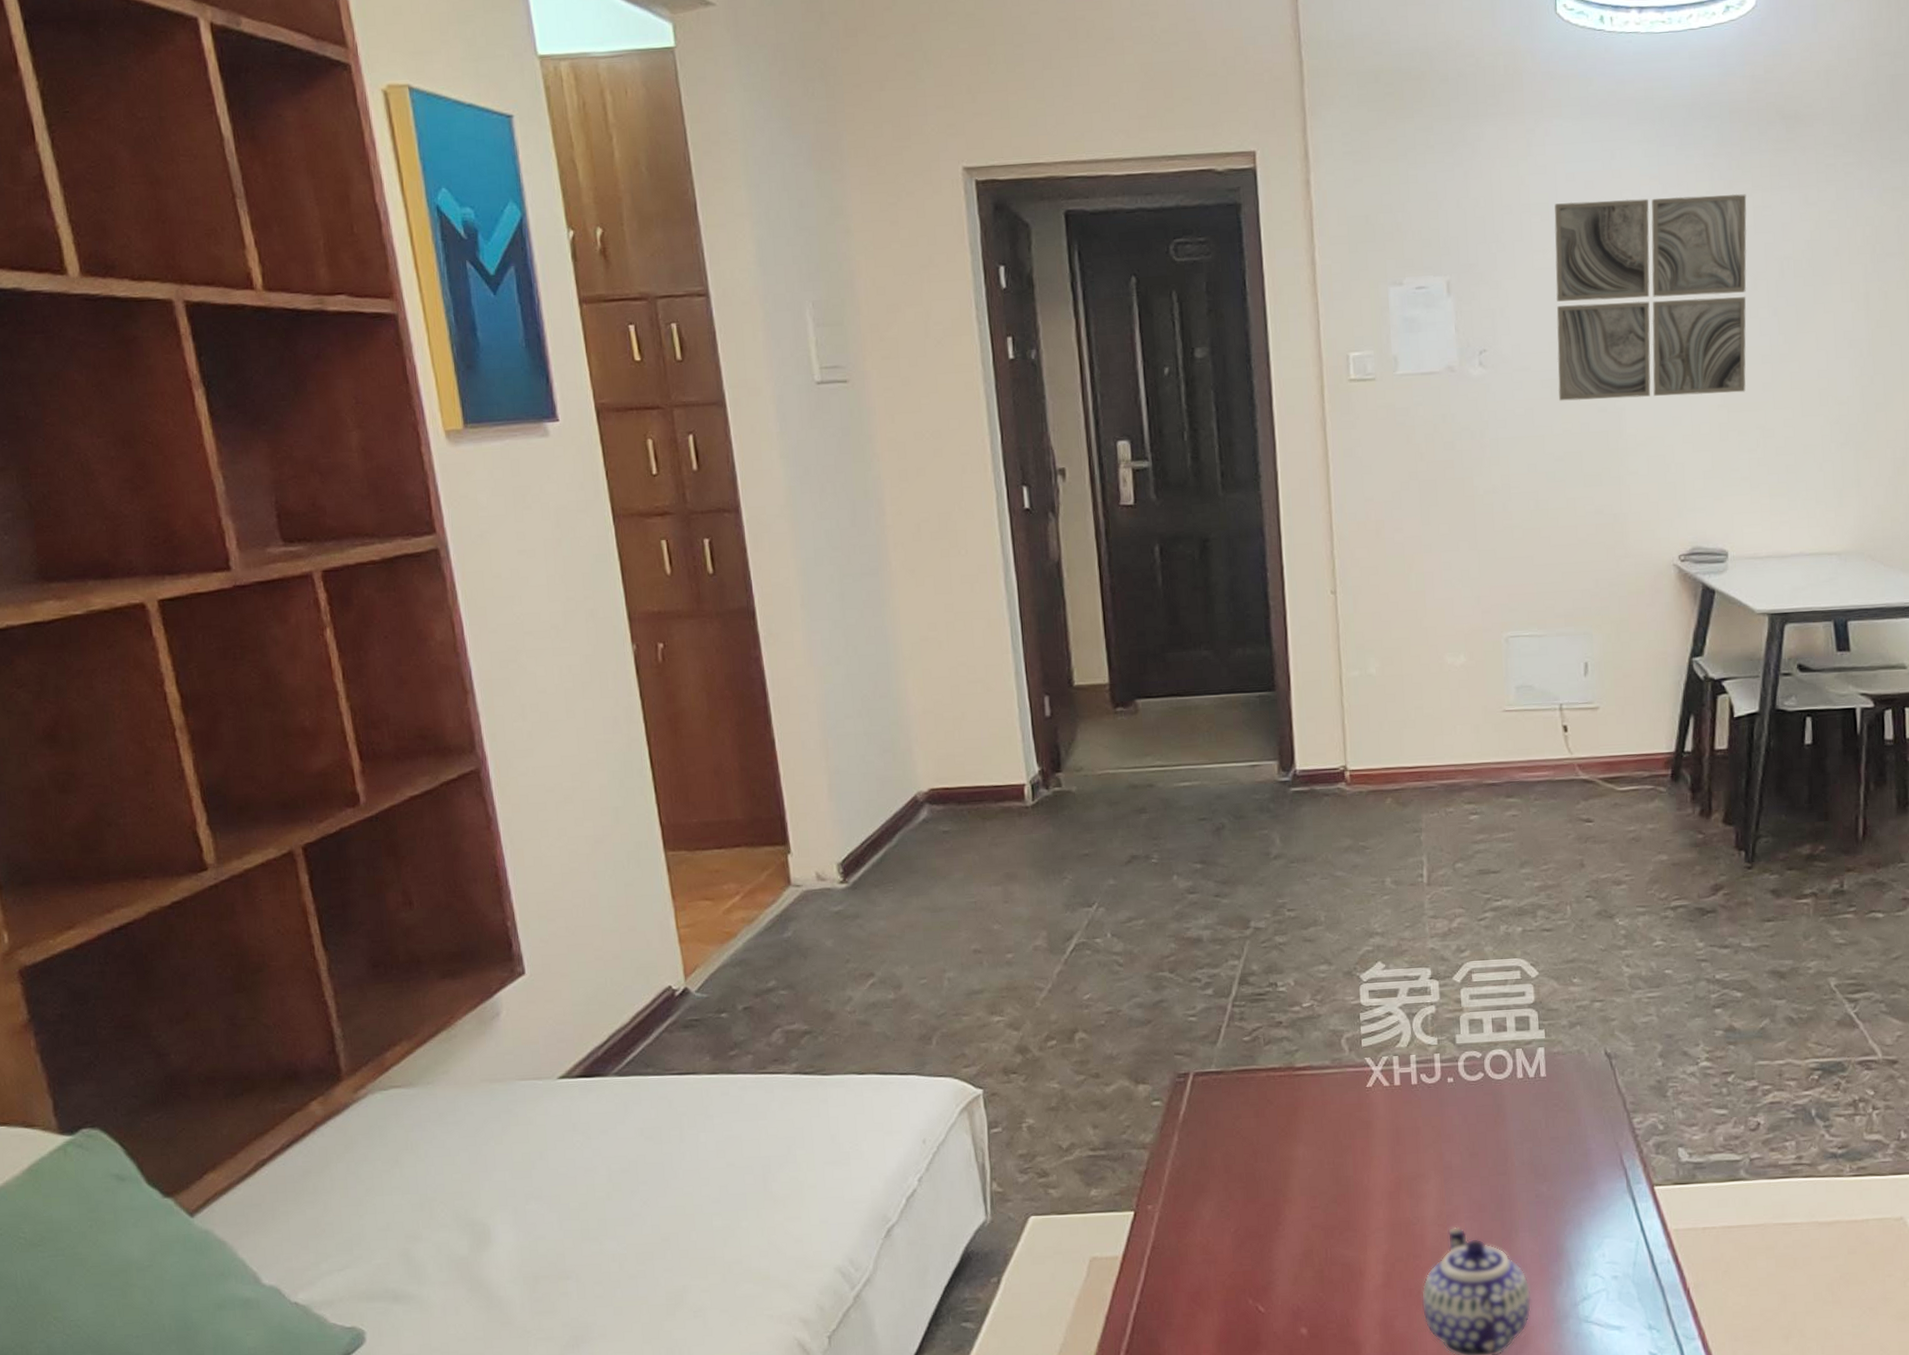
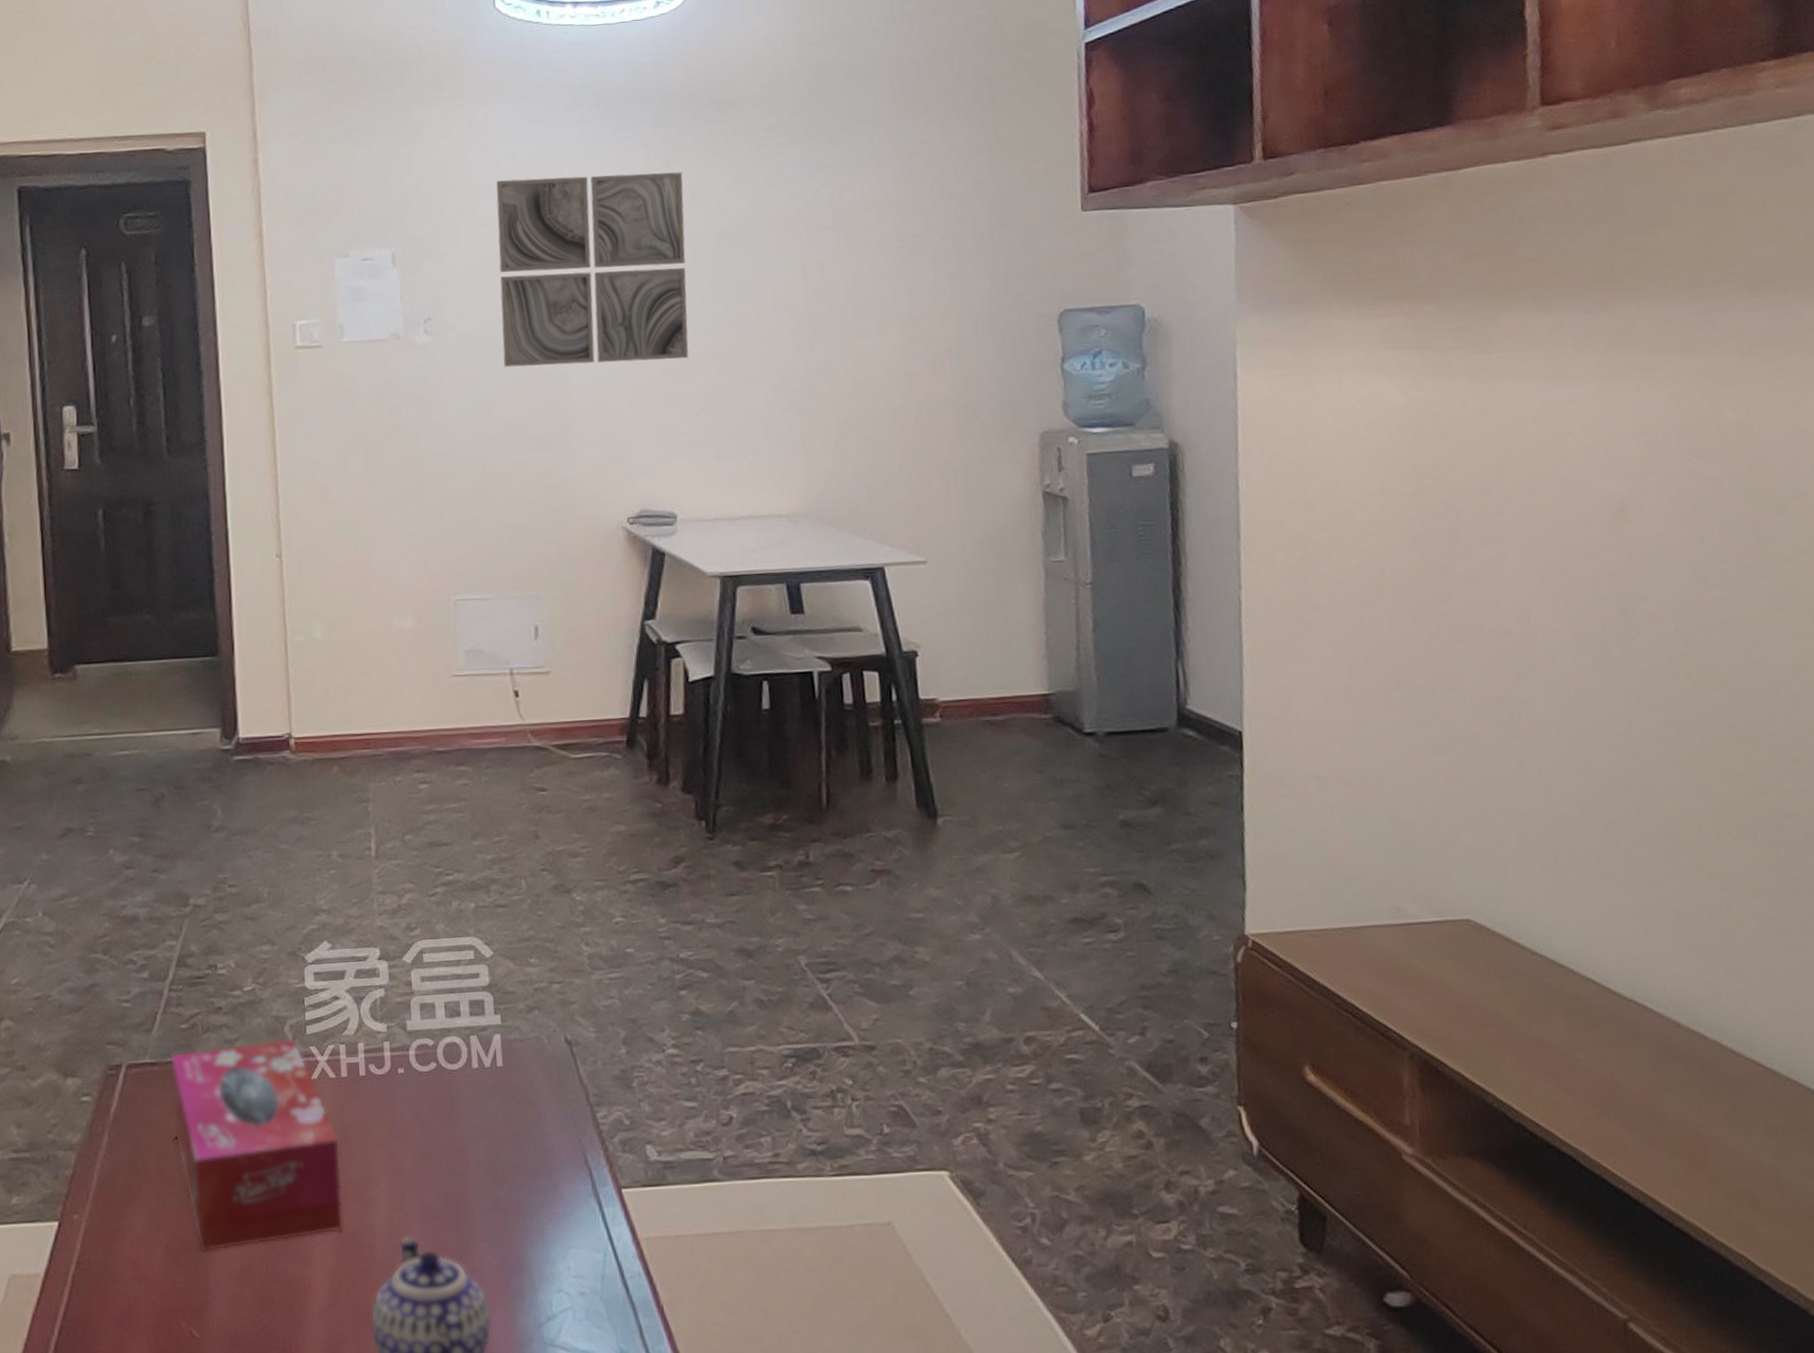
tissue box: none [1234,1050,1397,1239] -> present [169,1038,344,1253]

